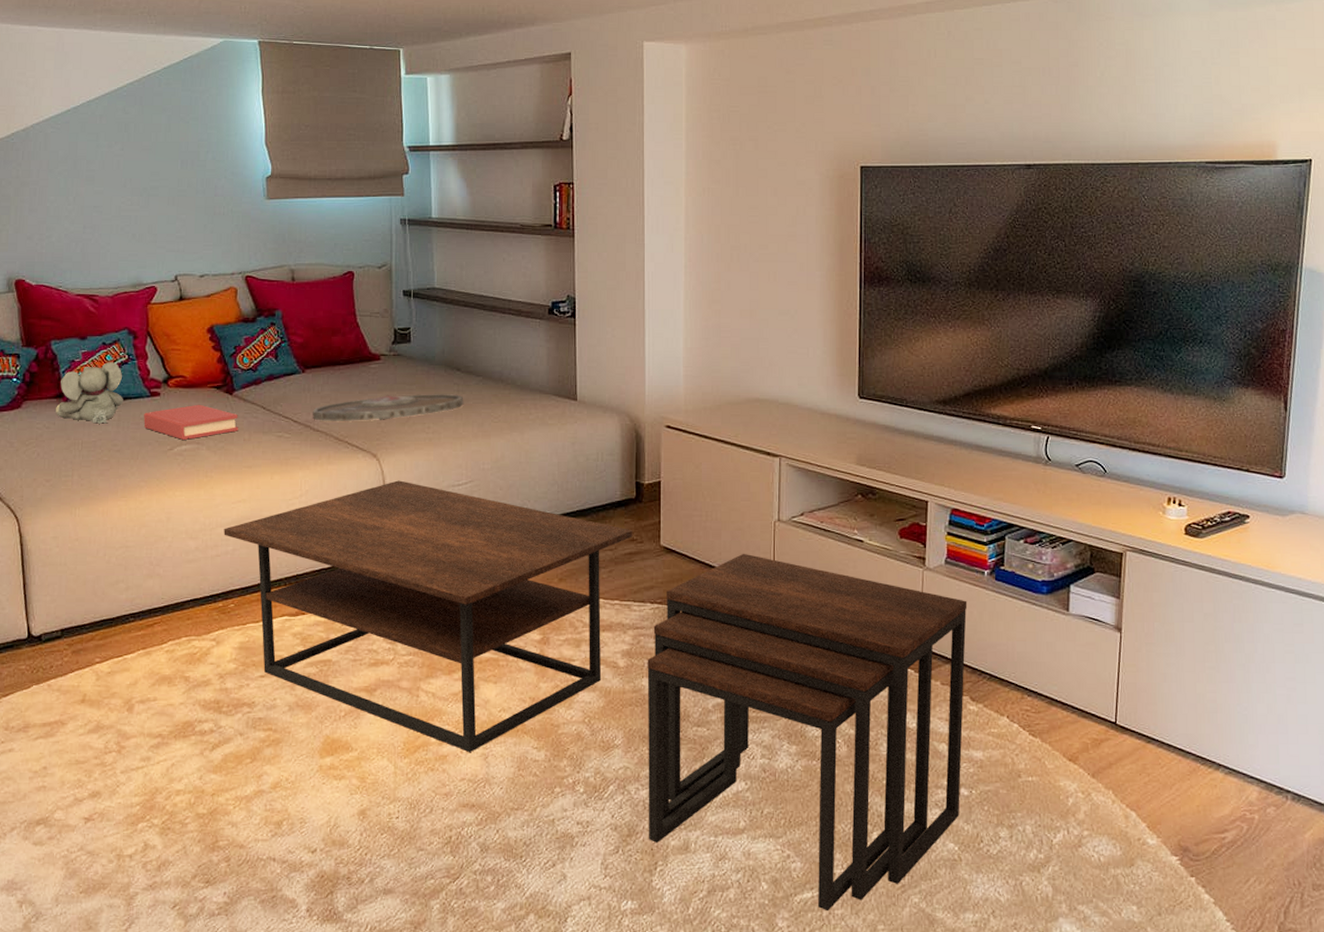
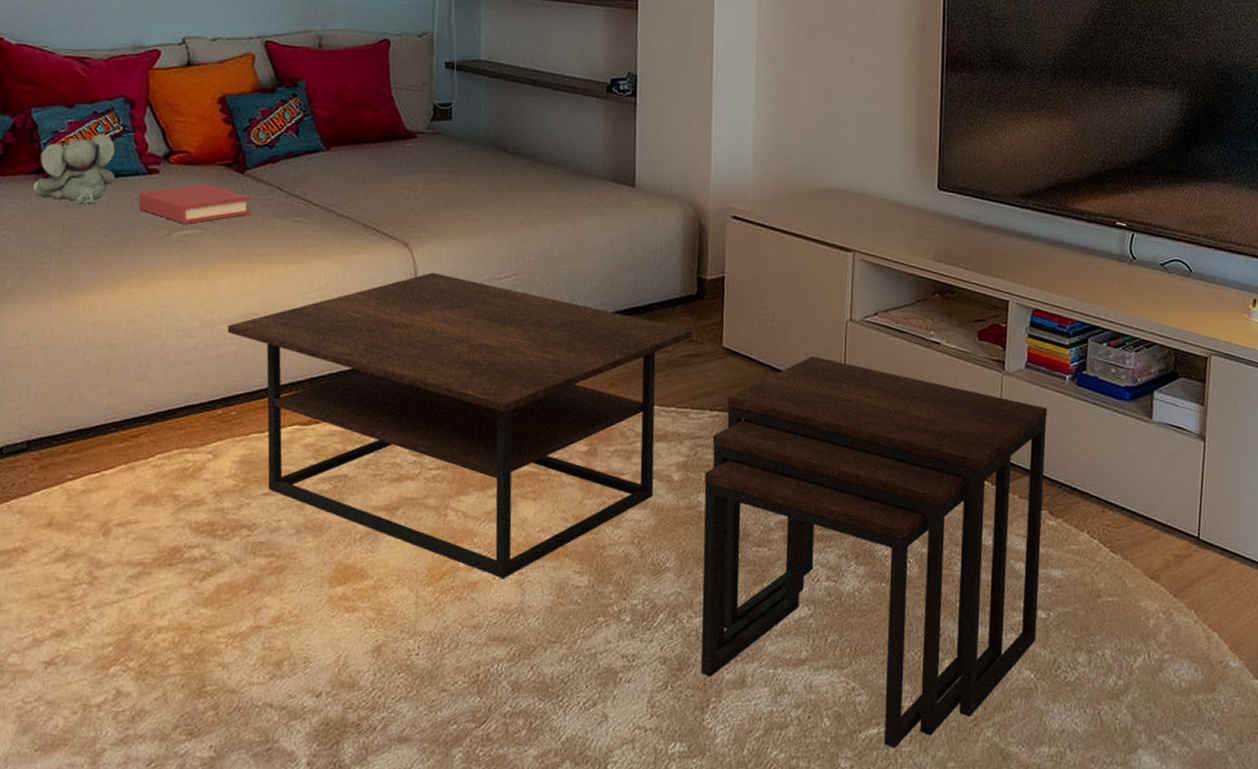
serving tray: present [312,394,464,421] -> none [336,177,510,206]

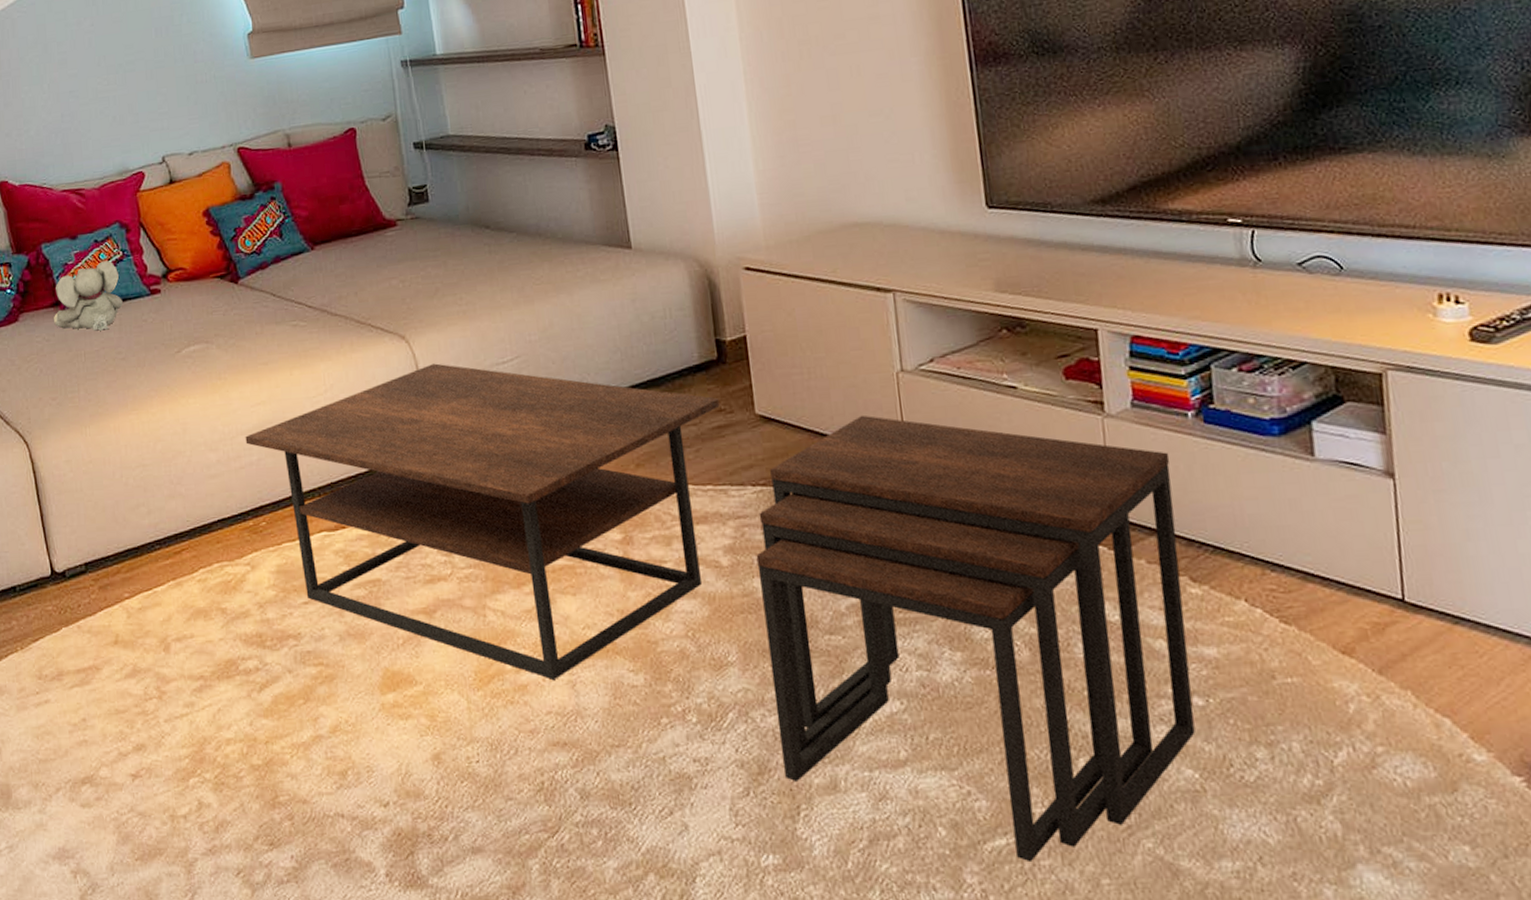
hardback book: present [138,183,250,224] -> none [146,298,249,340]

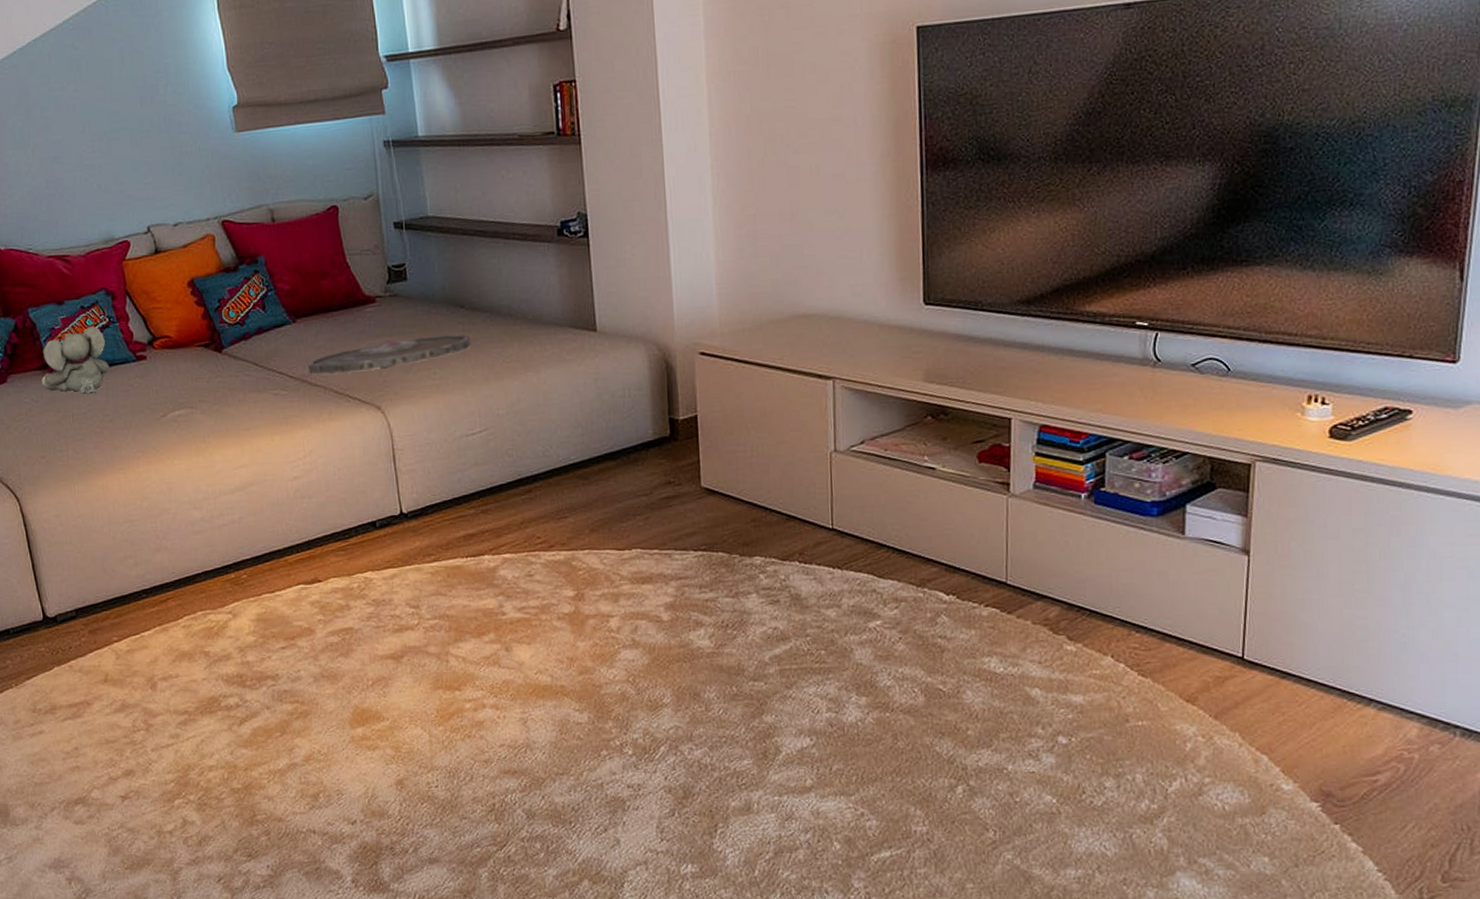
coffee table: present [245,363,1196,863] -> none [228,433,1062,871]
serving tray: none [327,256,499,304] -> present [307,334,471,375]

